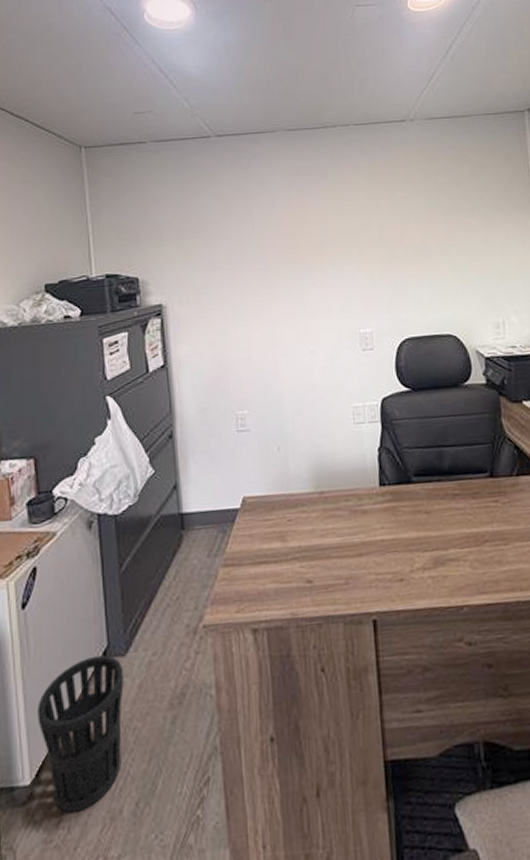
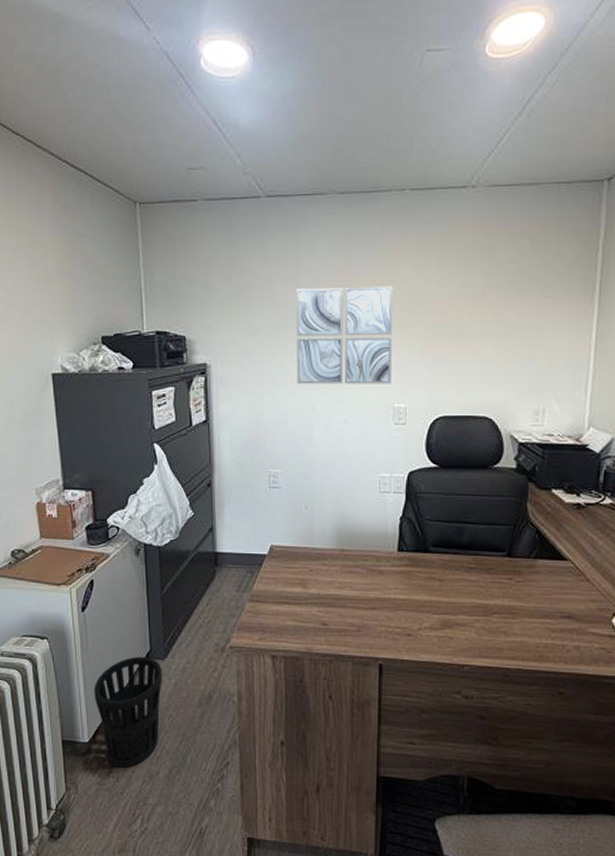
wall art: none [251,214,355,318] -> present [296,286,393,384]

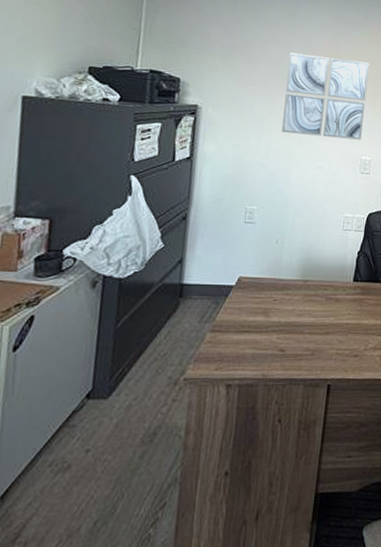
wastebasket: present [94,656,162,768] -> none [10,397,104,531]

